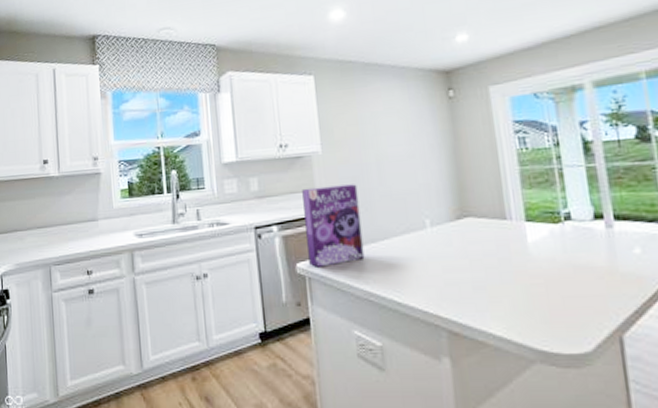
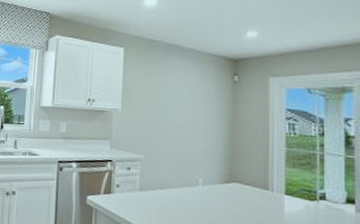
cereal box: present [302,184,365,267] -> none [98,137,146,203]

